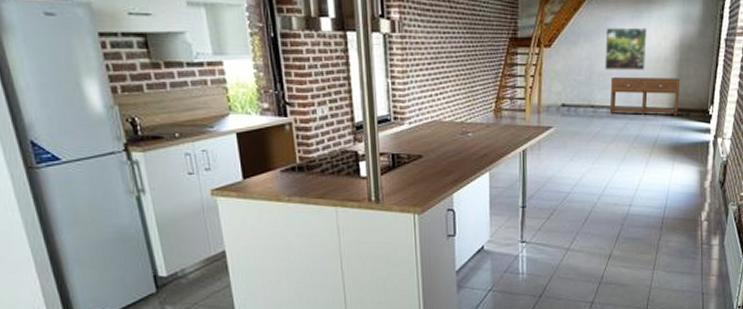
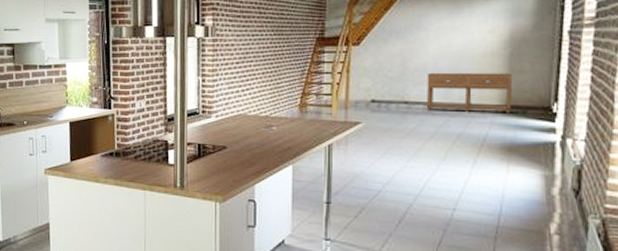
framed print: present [605,27,647,71] -> none [420,23,469,66]

